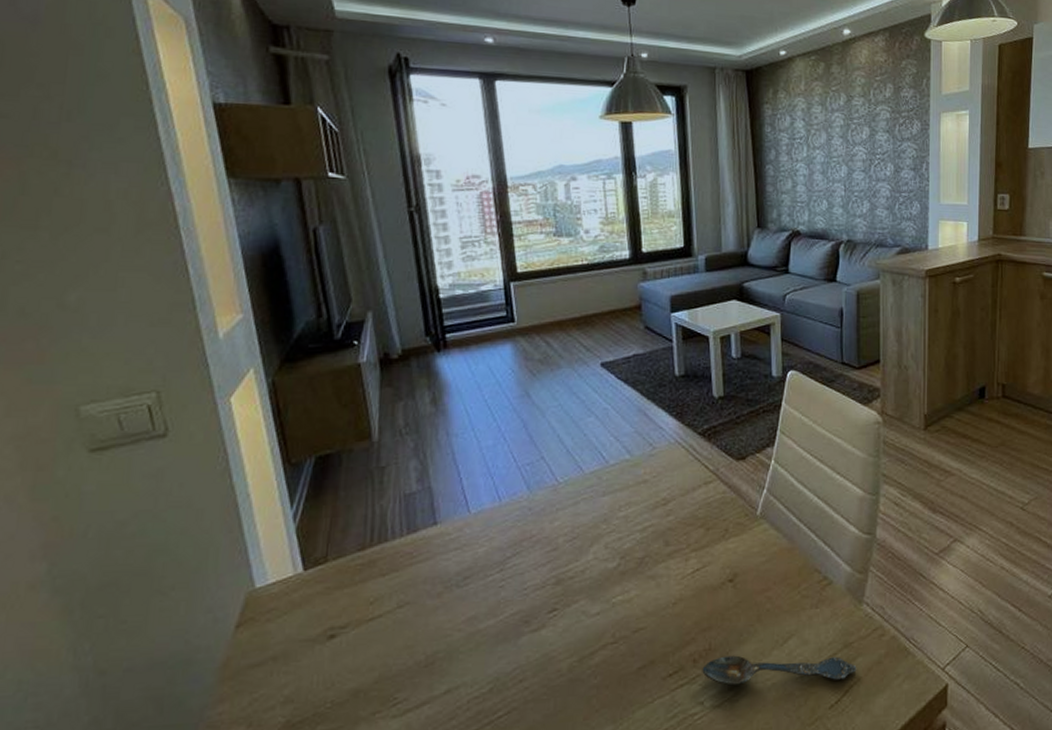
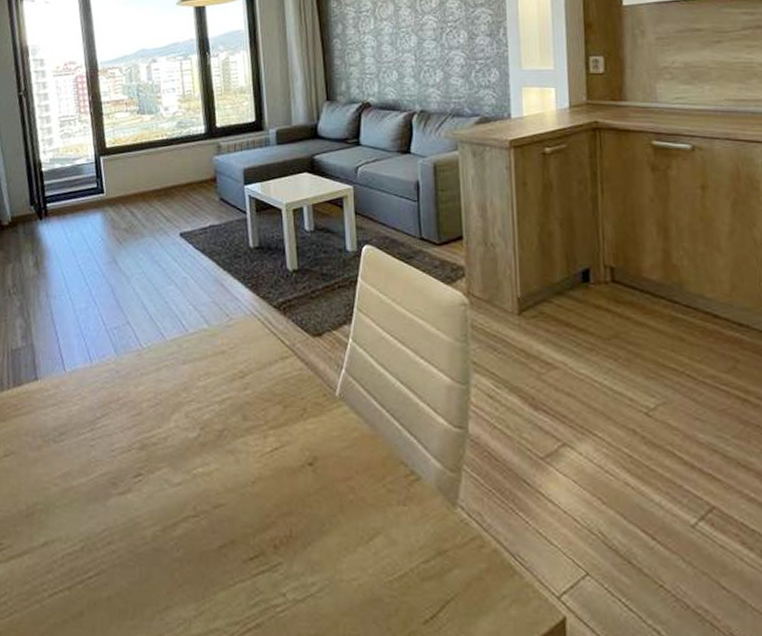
spoon: present [702,655,857,686] -> none [283,545,454,592]

